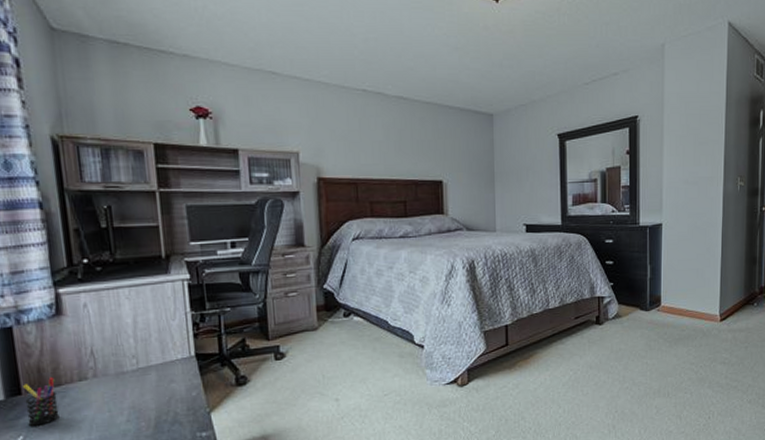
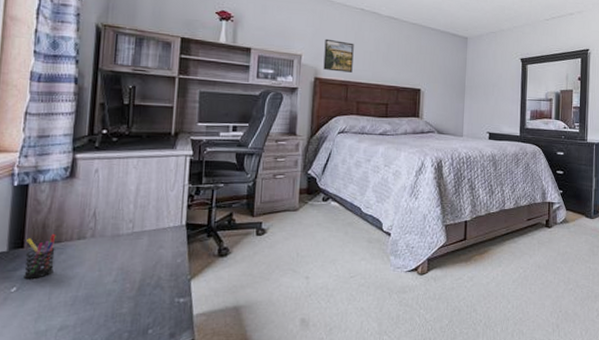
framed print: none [324,130,361,169] -> present [323,38,354,73]

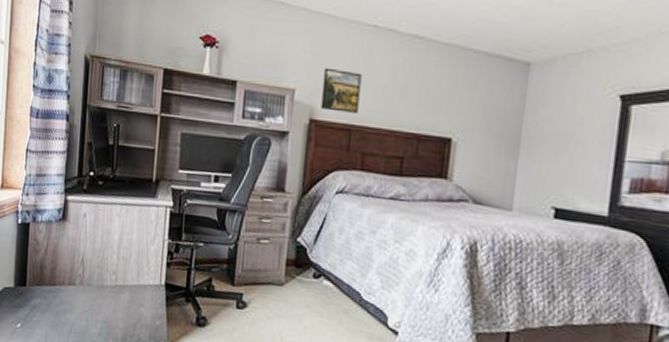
pen holder: present [23,234,56,280] -> none [26,276,51,318]

